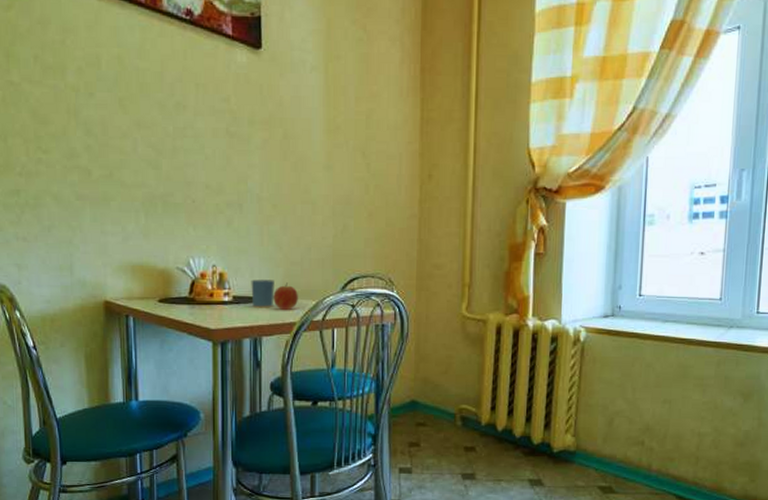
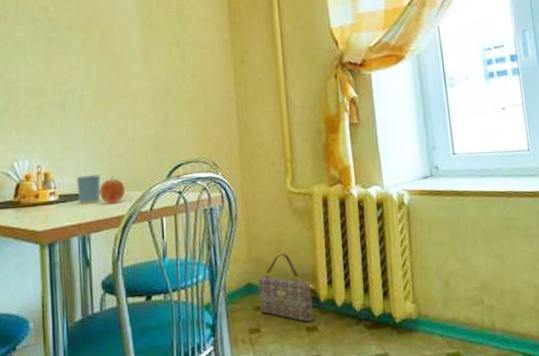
handbag: none [422,375,474,443] -> present [258,253,314,322]

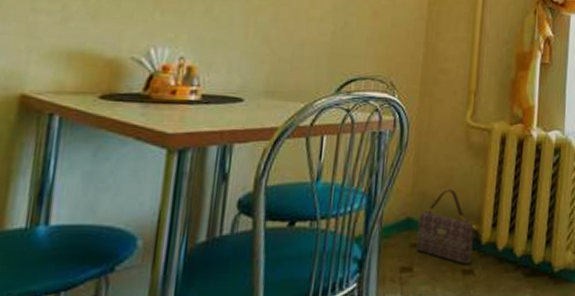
mug: present [76,174,101,205] -> none [225,76,257,110]
fruit: present [99,176,125,204] -> none [252,81,284,113]

